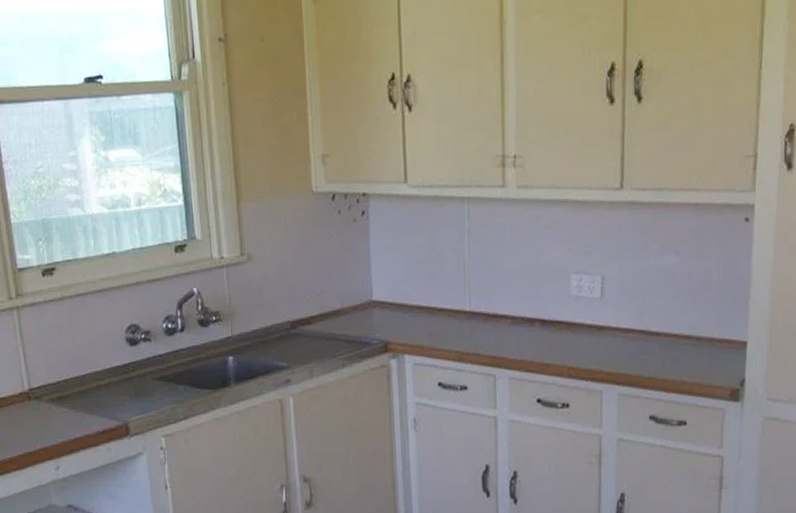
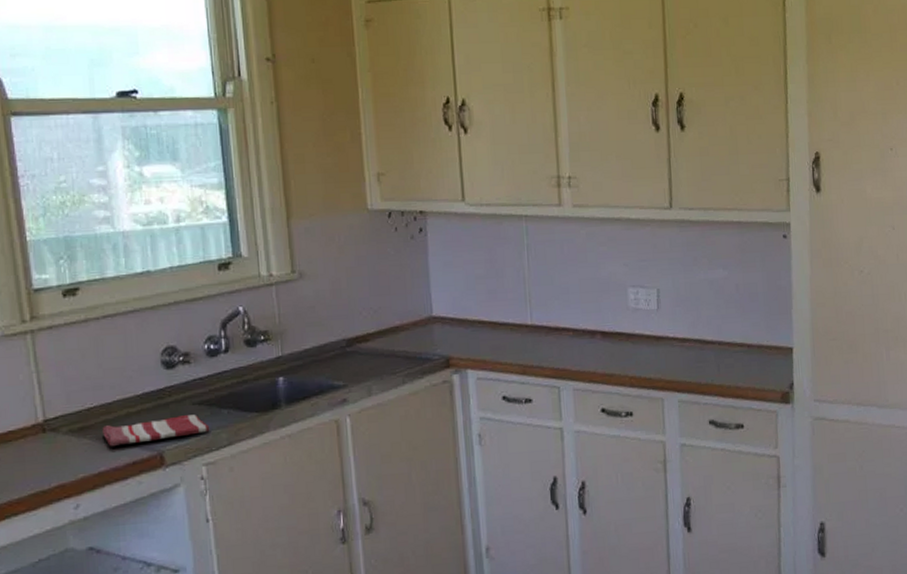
dish towel: none [77,389,168,416] -> present [102,414,210,447]

